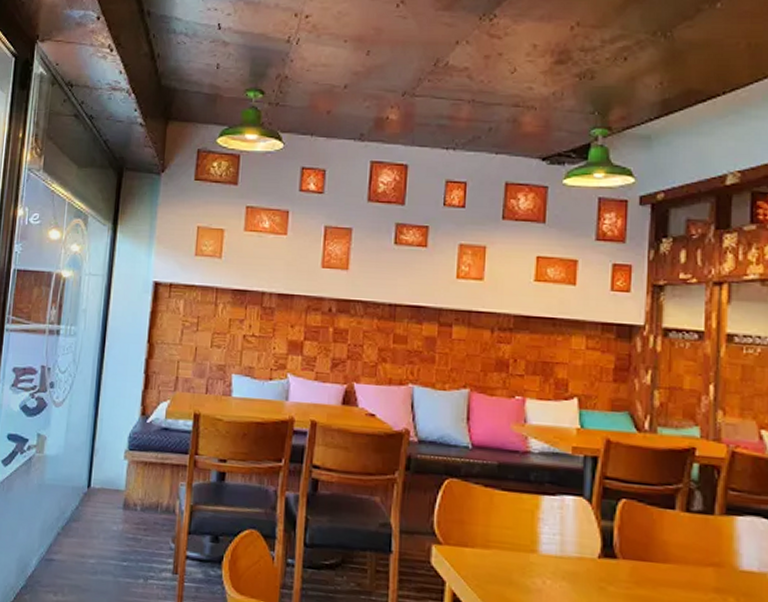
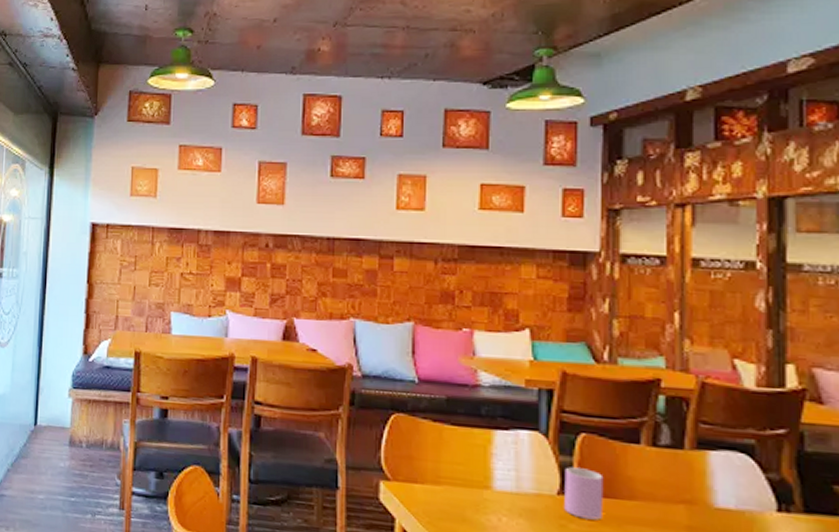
cup: none [604,531,641,583] -> present [564,467,604,520]

